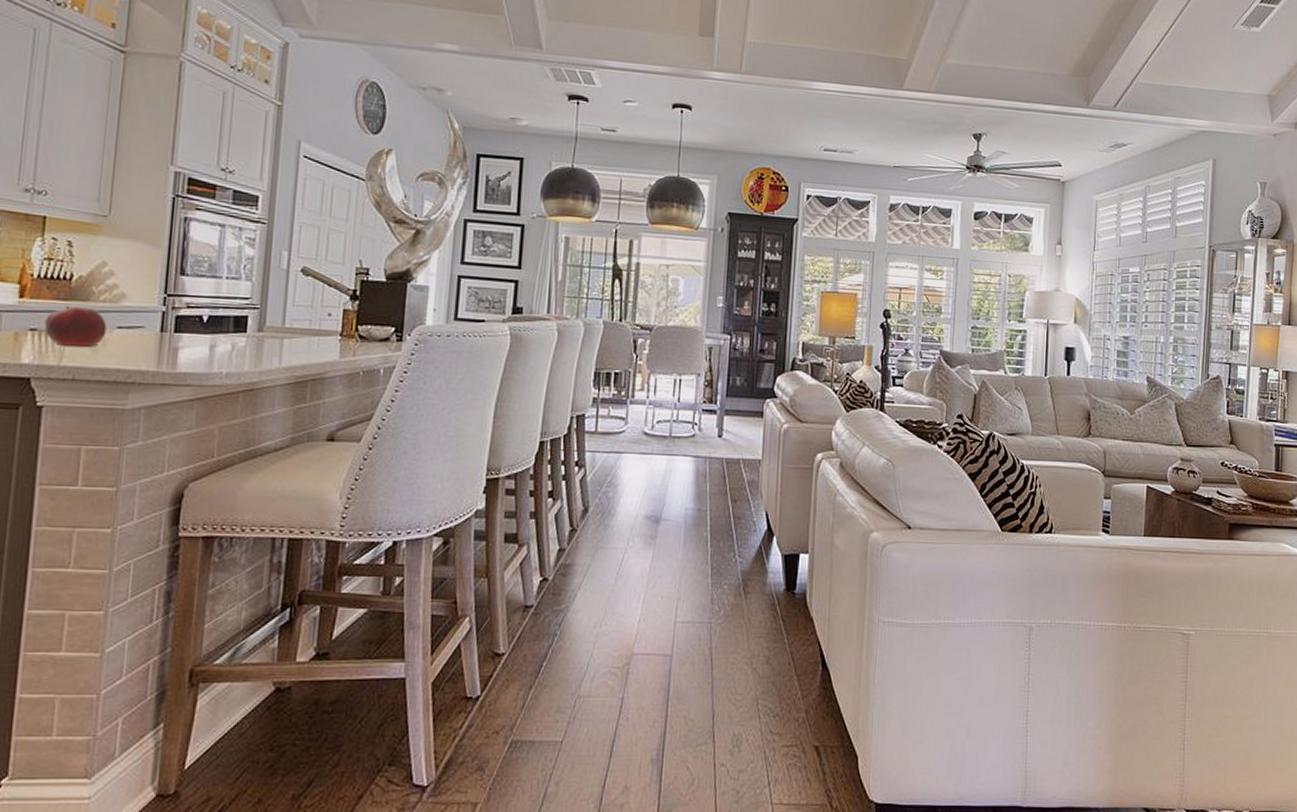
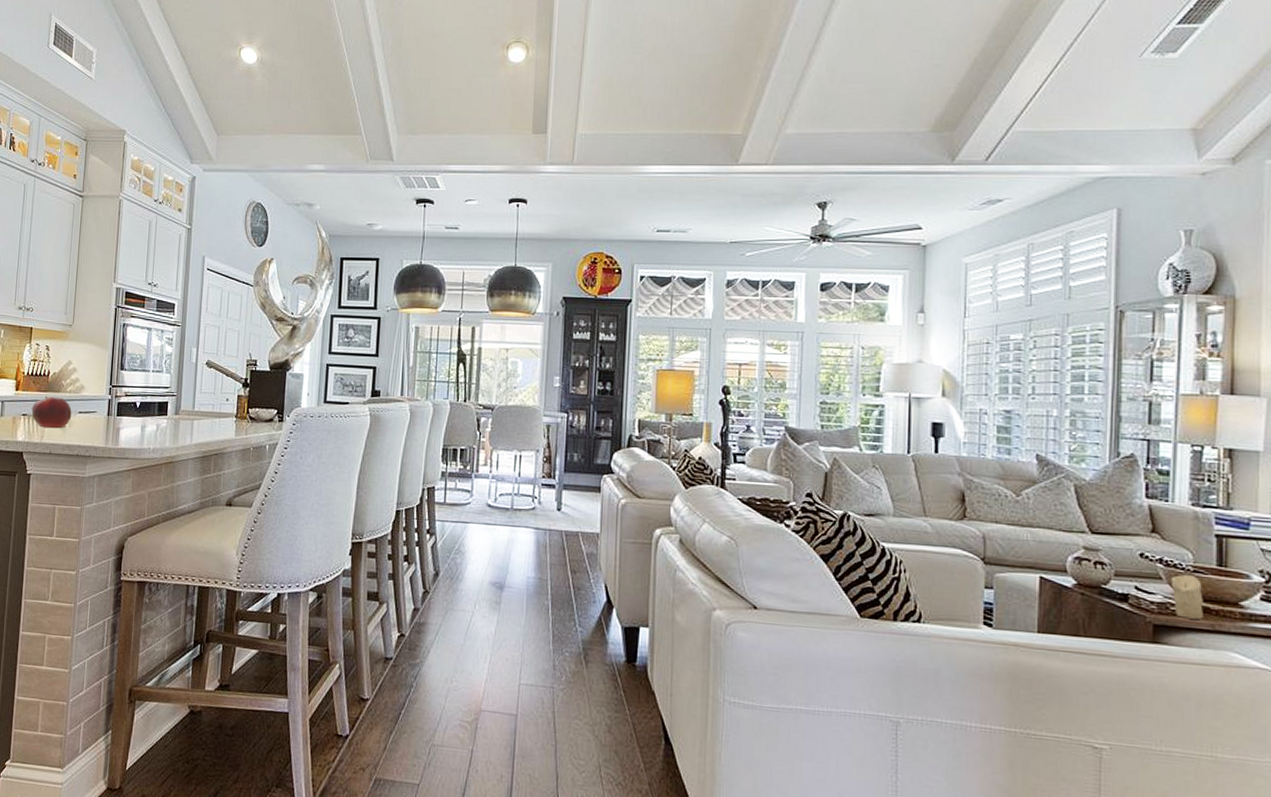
candle: none [1242,479,1265,518] -> present [1171,575,1203,621]

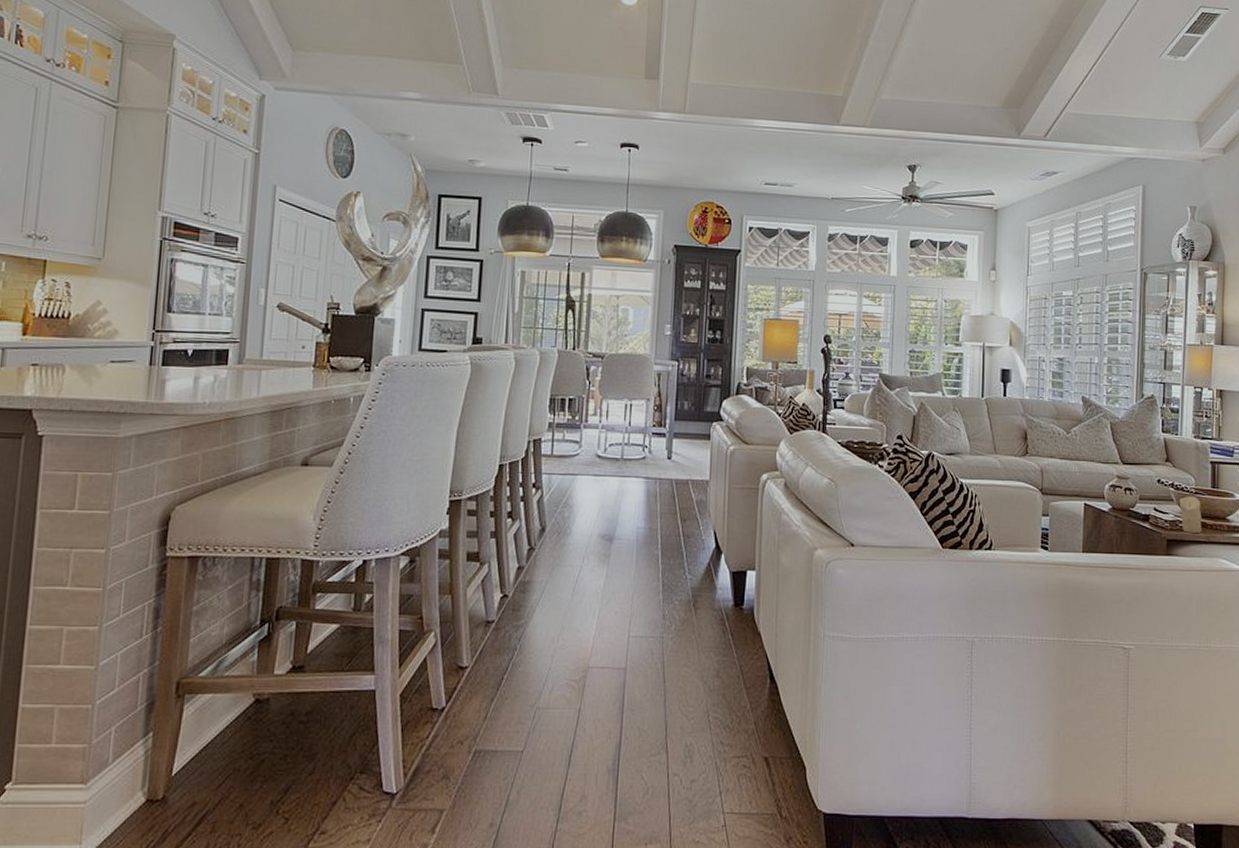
fruit: present [31,396,72,429] -> none [45,343,101,381]

